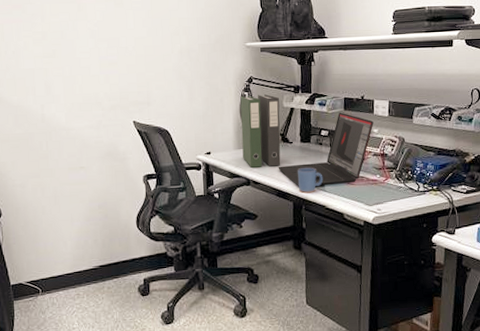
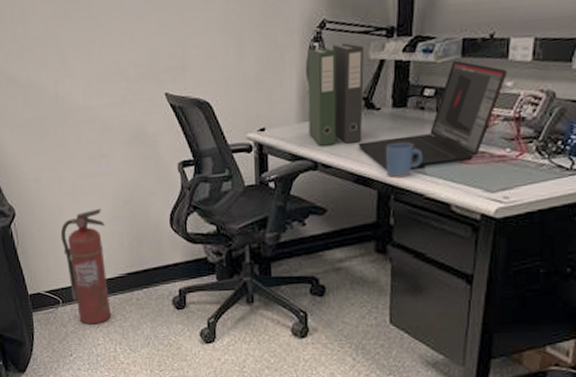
fire extinguisher: none [42,210,85,311] -> present [60,208,111,325]

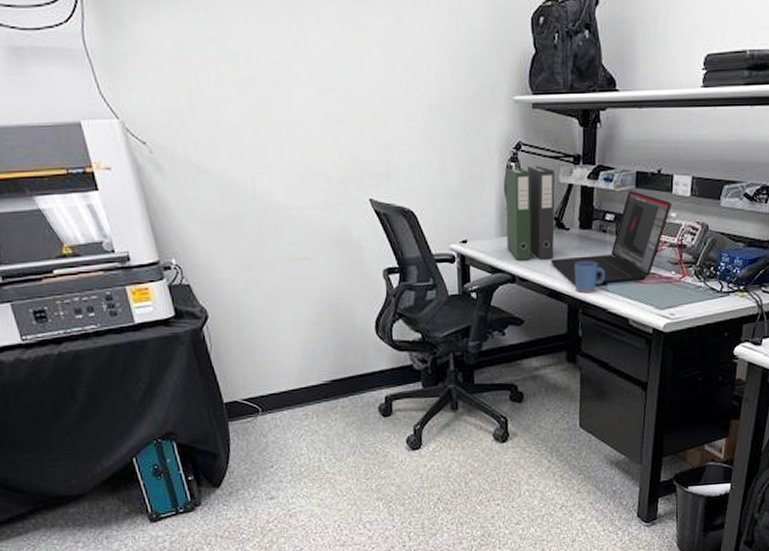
fire extinguisher: present [60,208,111,325] -> none [259,312,315,434]

